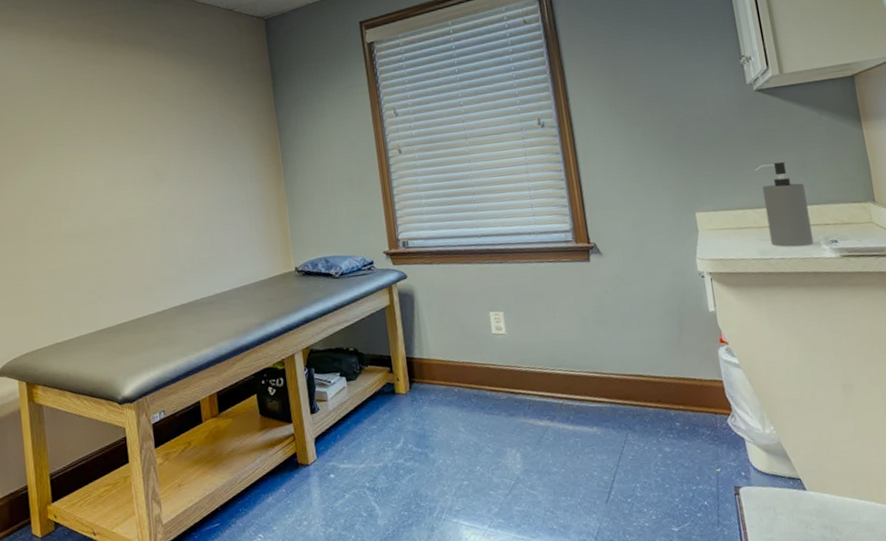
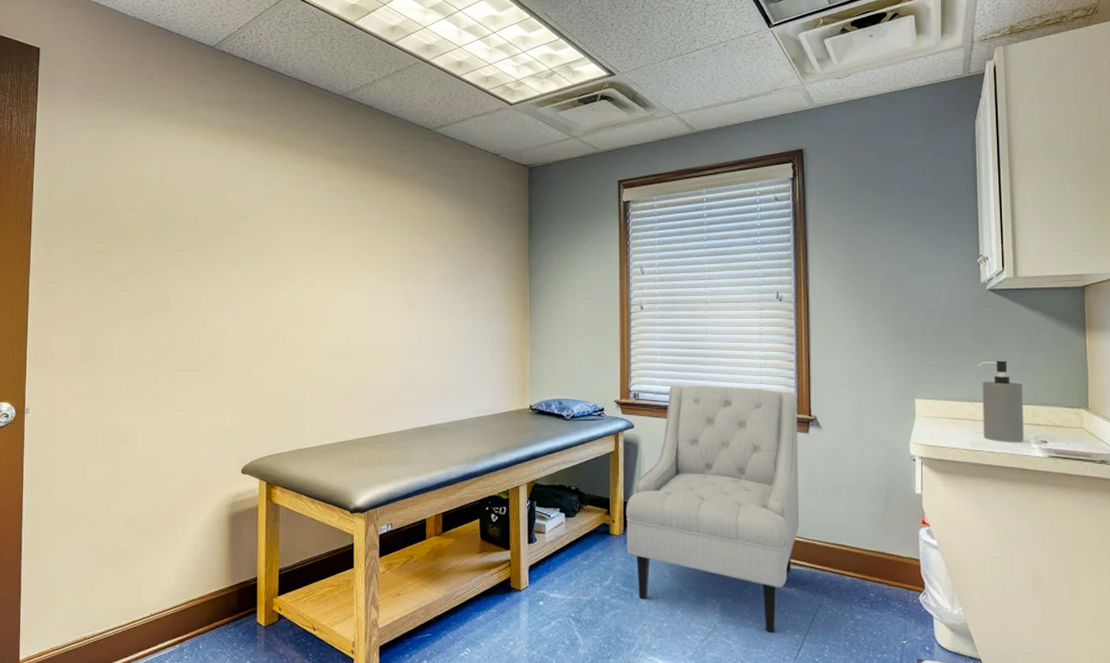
chair: none [409,220,593,478] -> present [626,385,800,633]

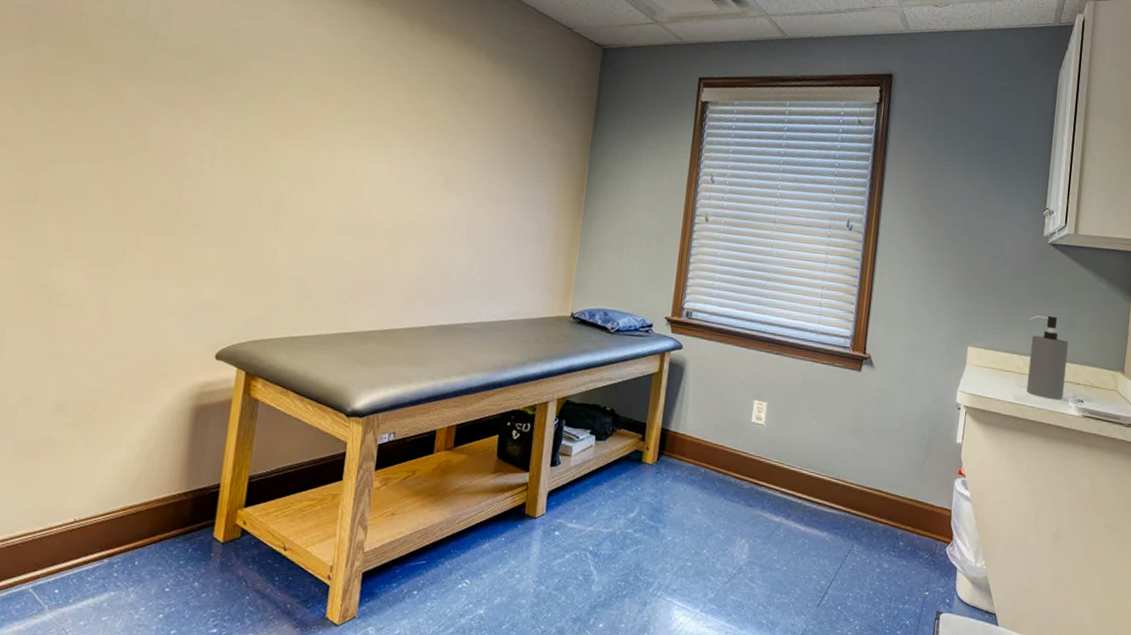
chair: present [626,385,800,633] -> none [658,307,855,578]

